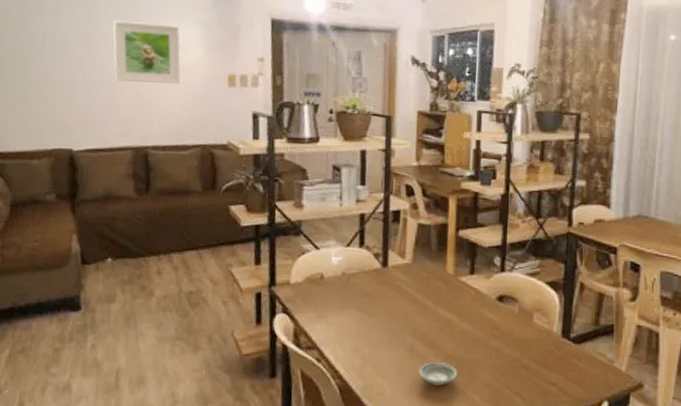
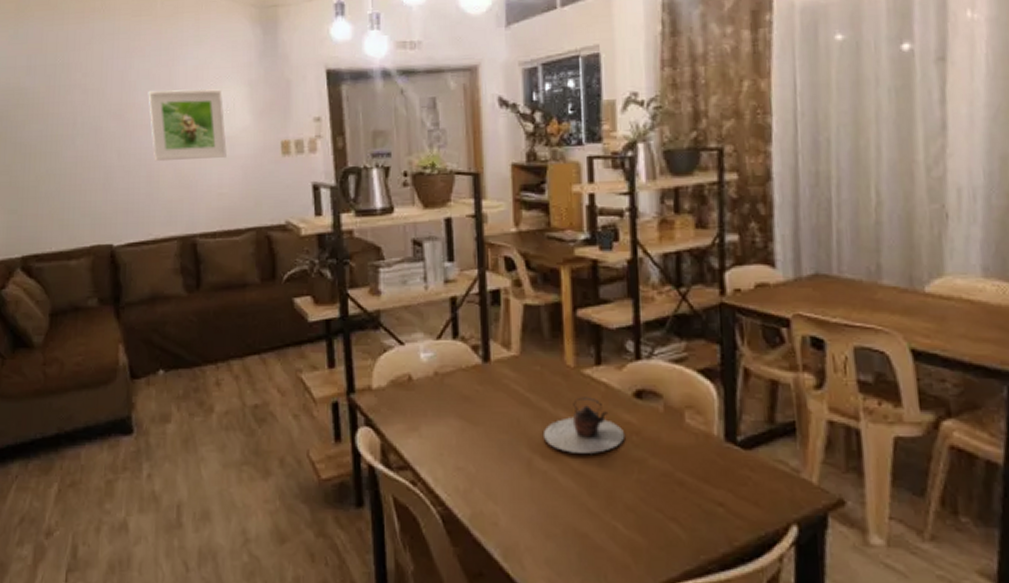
saucer: present [419,362,457,386] -> none [541,480,590,511]
teapot: none [425,298,488,343] -> present [544,397,625,454]

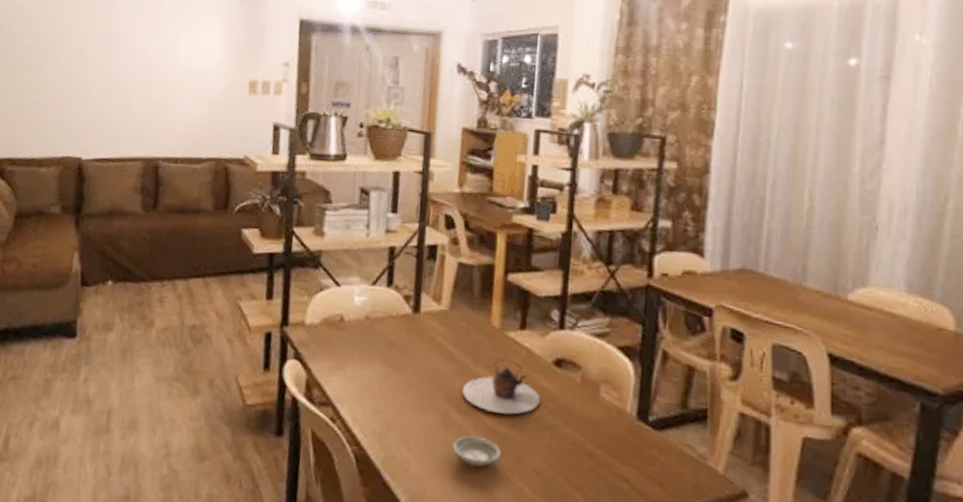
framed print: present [148,89,227,162] -> none [130,19,201,90]
saucer: none [541,480,590,511] -> present [453,435,501,467]

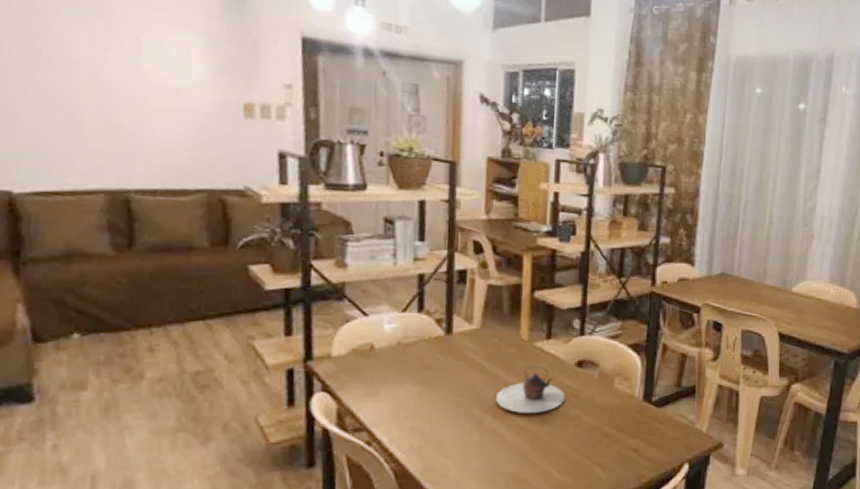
saucer: present [453,435,501,467] -> none [489,436,532,461]

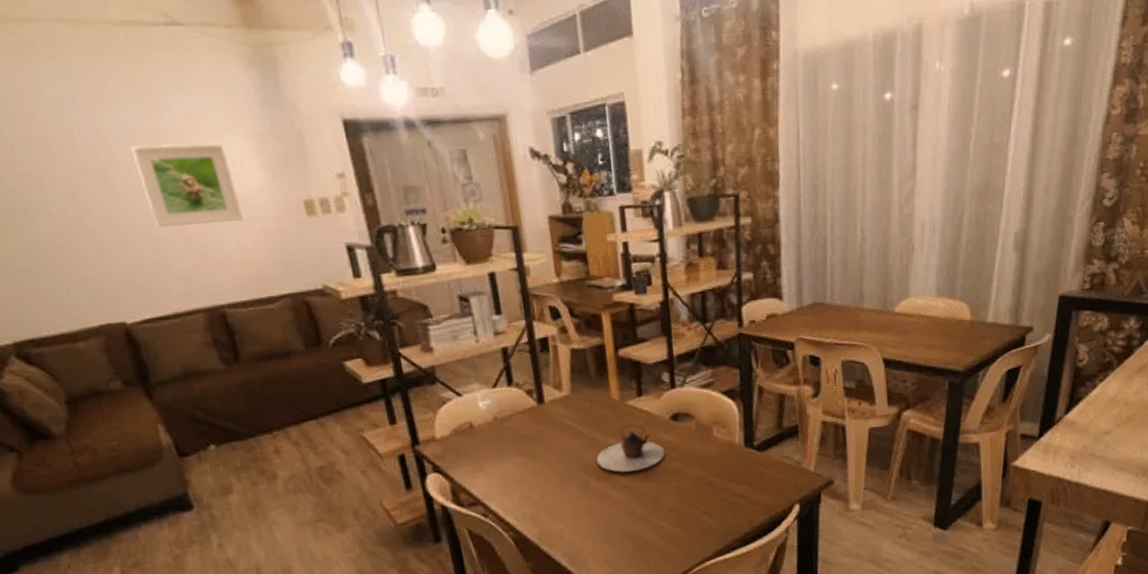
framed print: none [70,21,175,111] -> present [131,143,243,229]

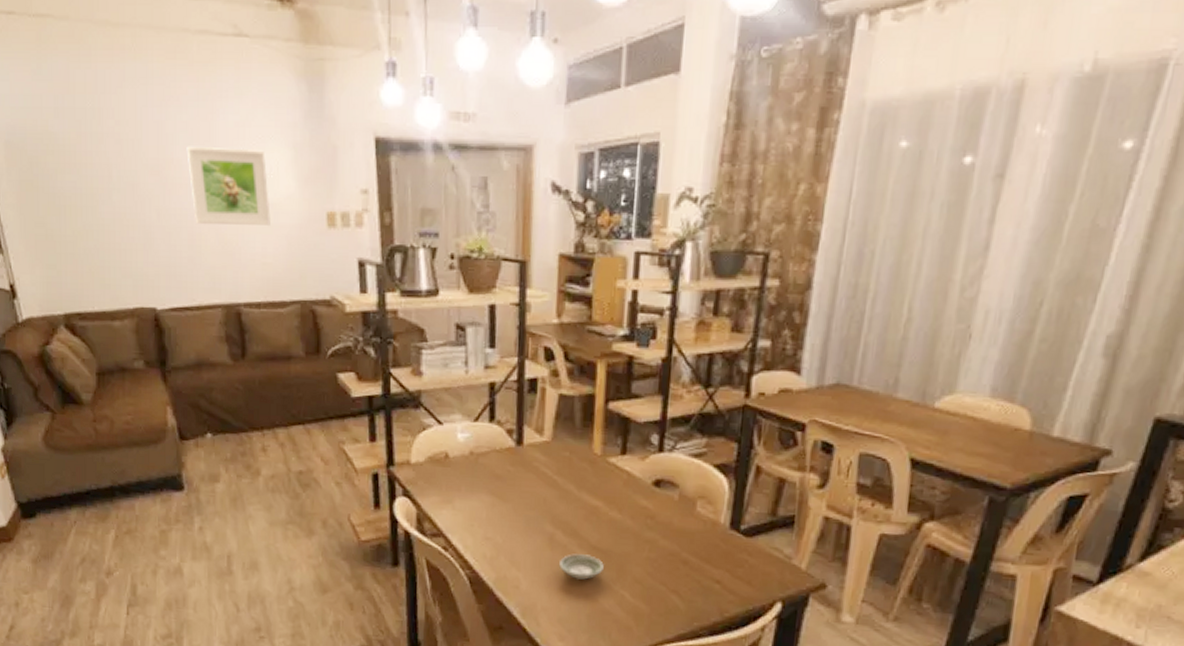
teapot: present [597,424,665,473] -> none [567,482,641,533]
saucer: none [597,494,639,520] -> present [559,554,604,580]

